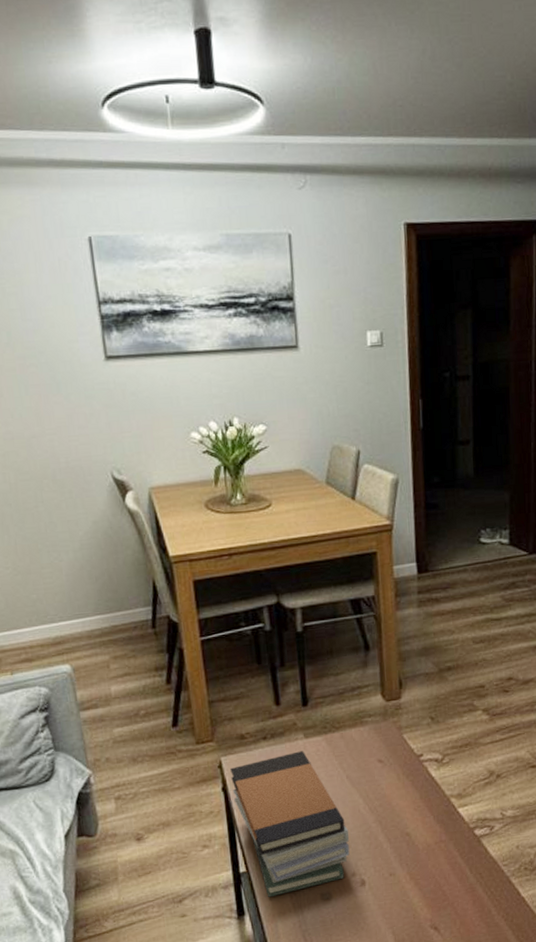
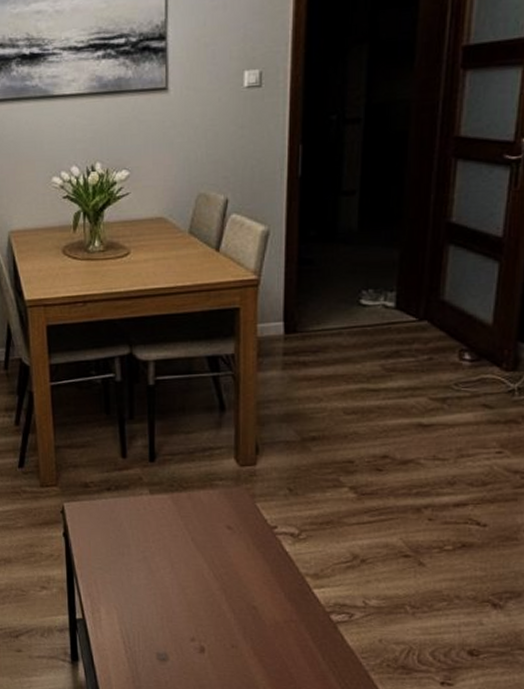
book stack: present [230,751,350,897] -> none [72,507,191,648]

